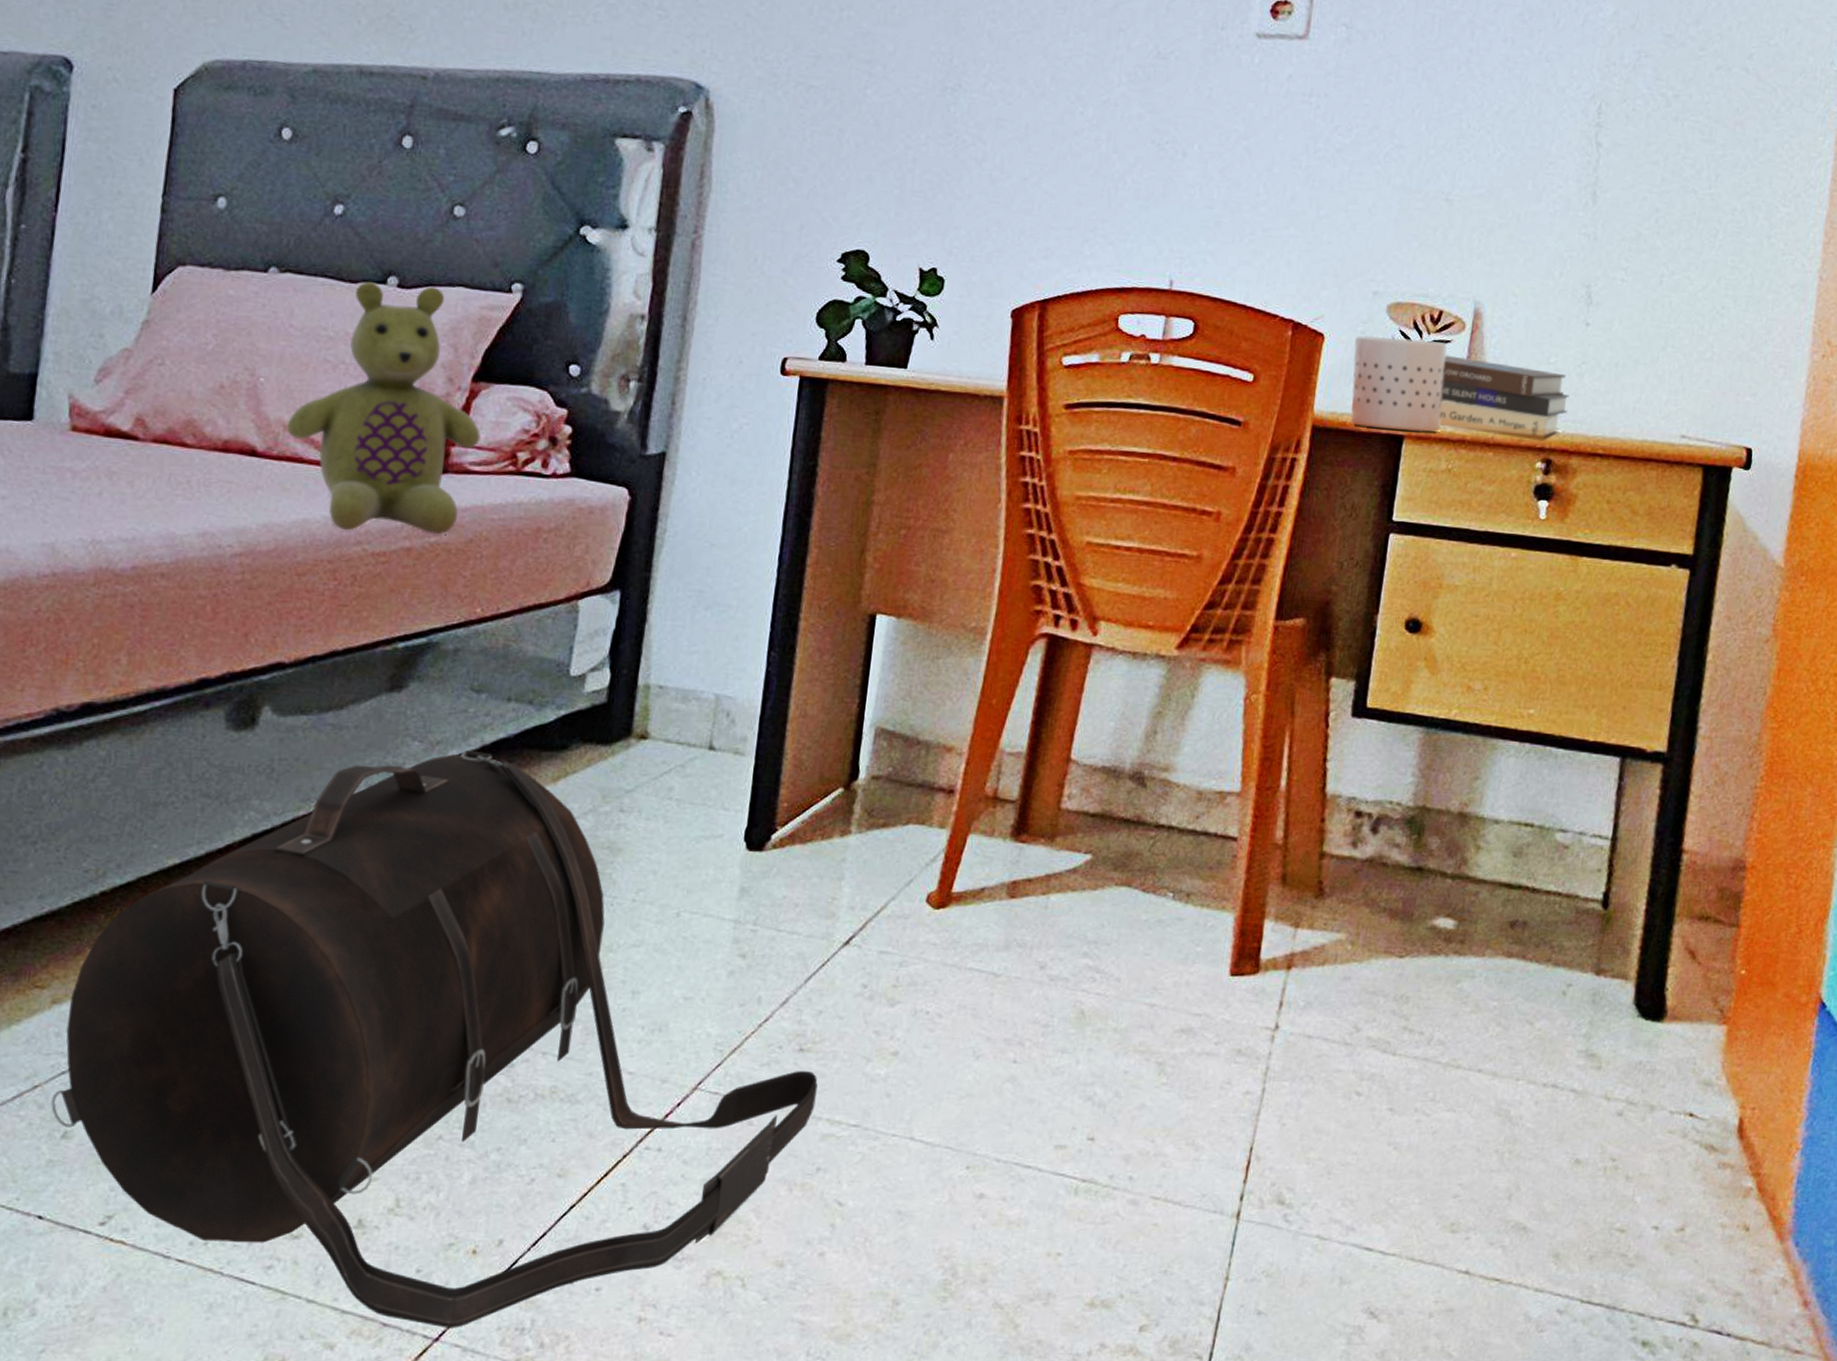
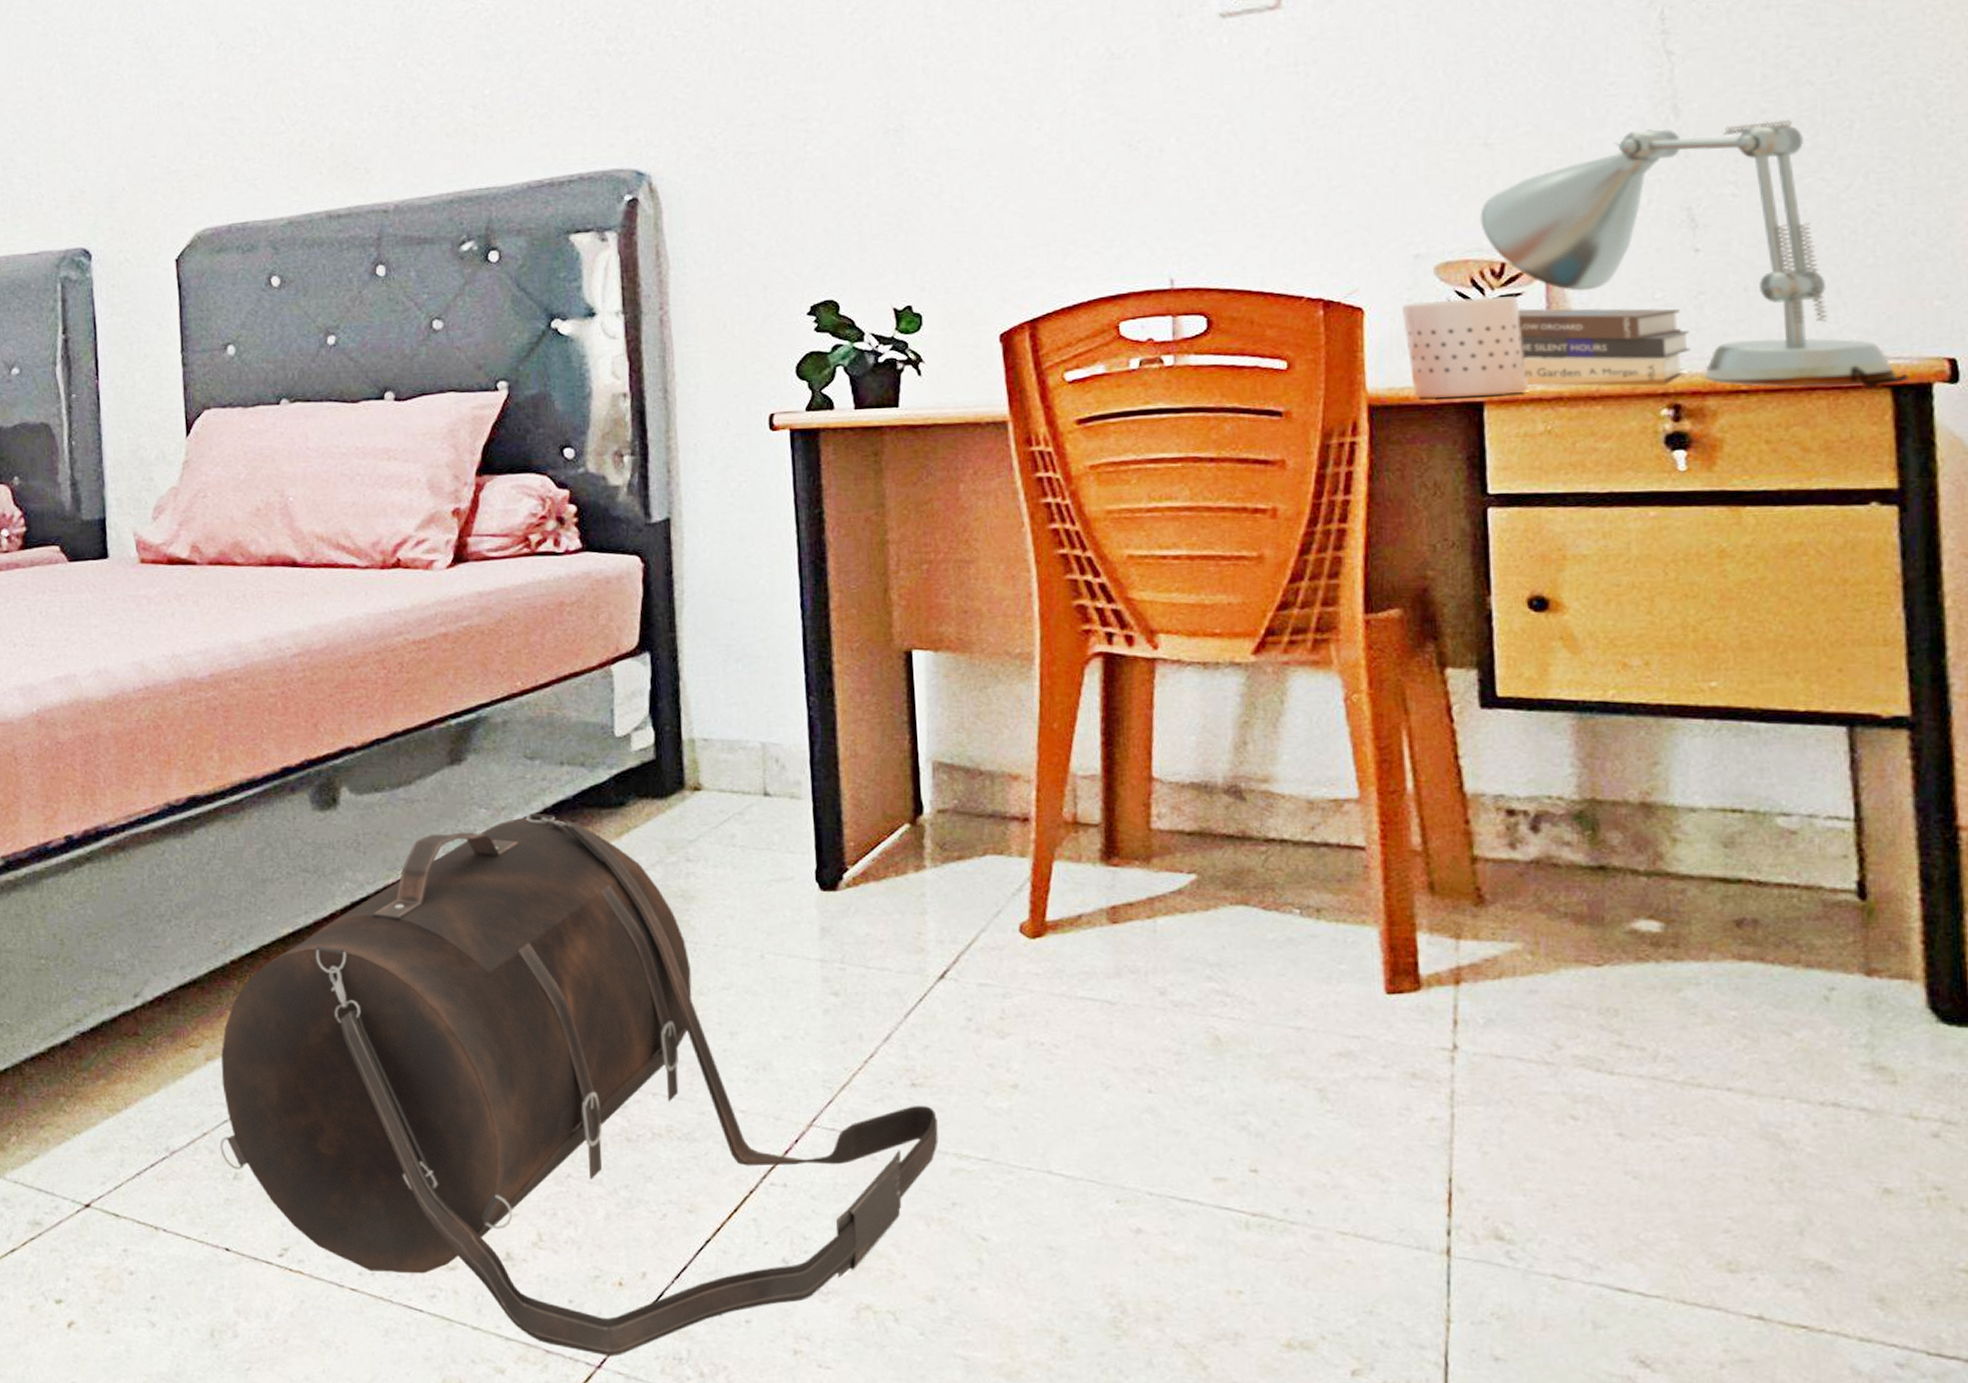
stuffed bear: present [287,281,481,534] -> none [319,396,493,624]
desk lamp: none [1430,209,1717,465] -> present [1480,119,1909,388]

